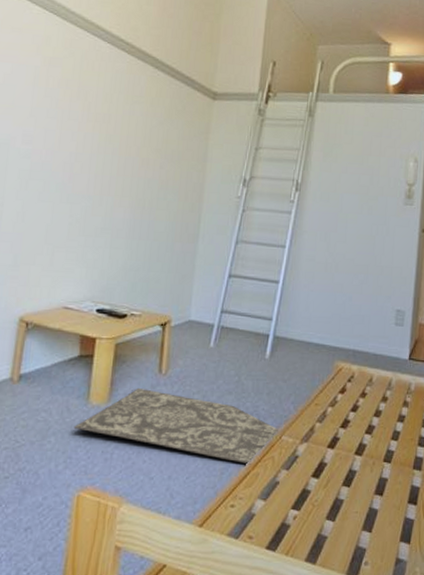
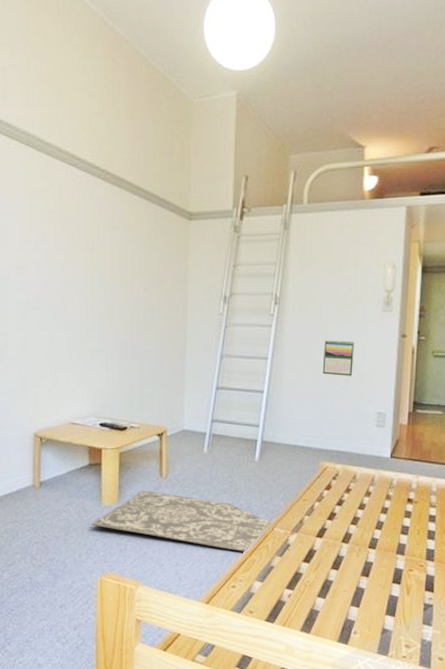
calendar: none [341,231,375,270] -> present [322,340,354,376]

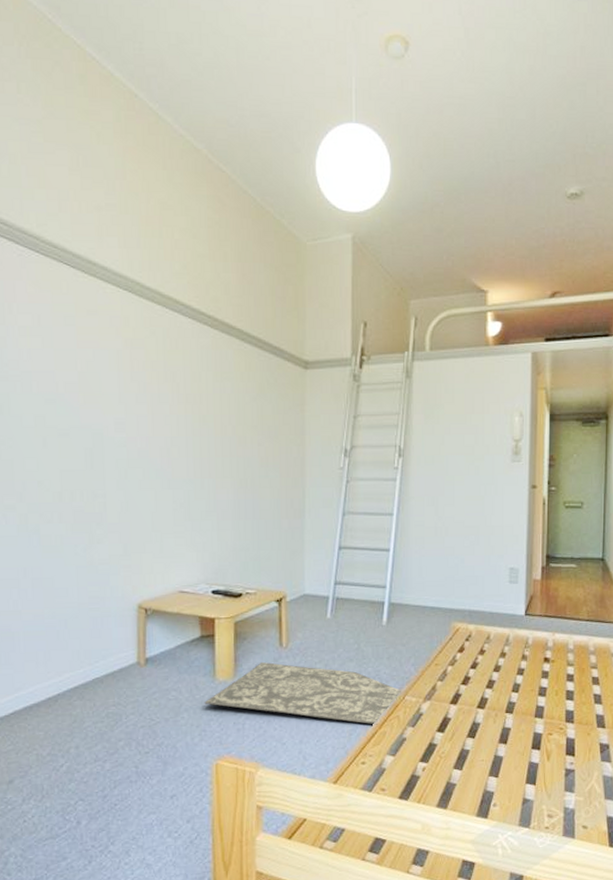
calendar: present [322,340,354,376] -> none [451,493,483,531]

